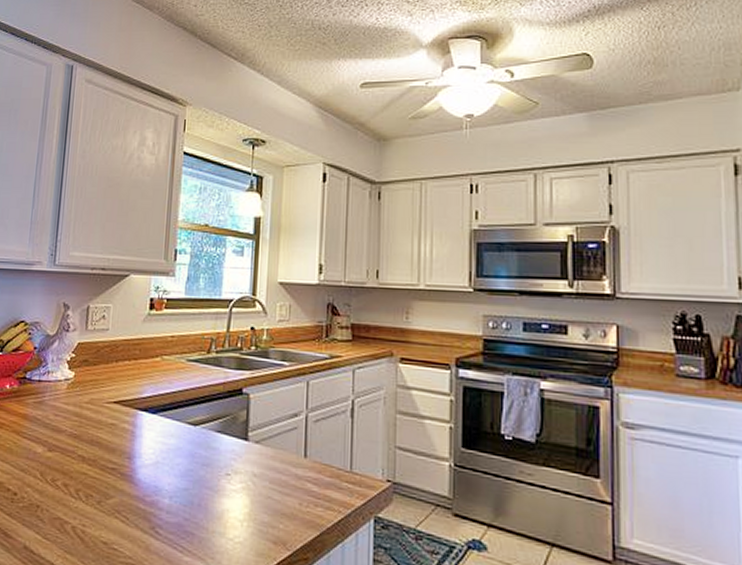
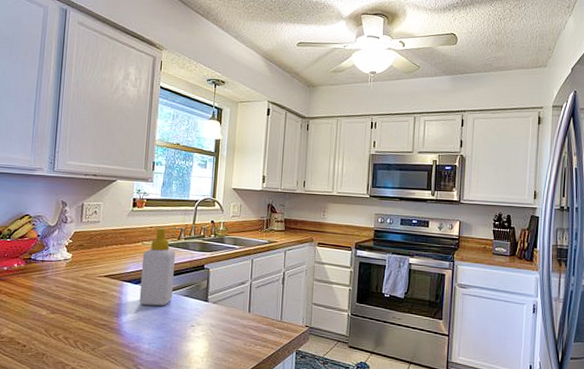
soap bottle: none [157,336,204,445] -> present [139,227,175,306]

